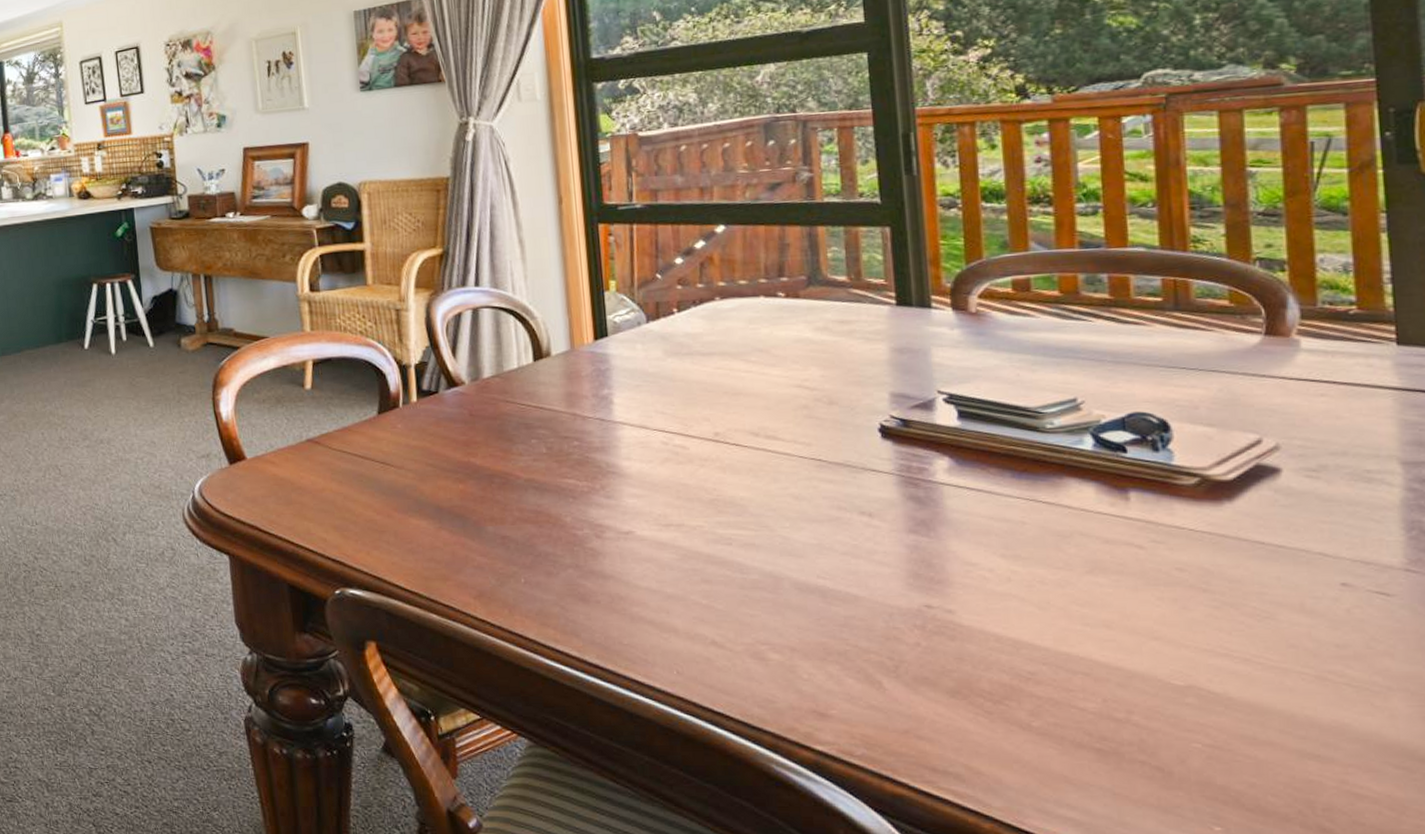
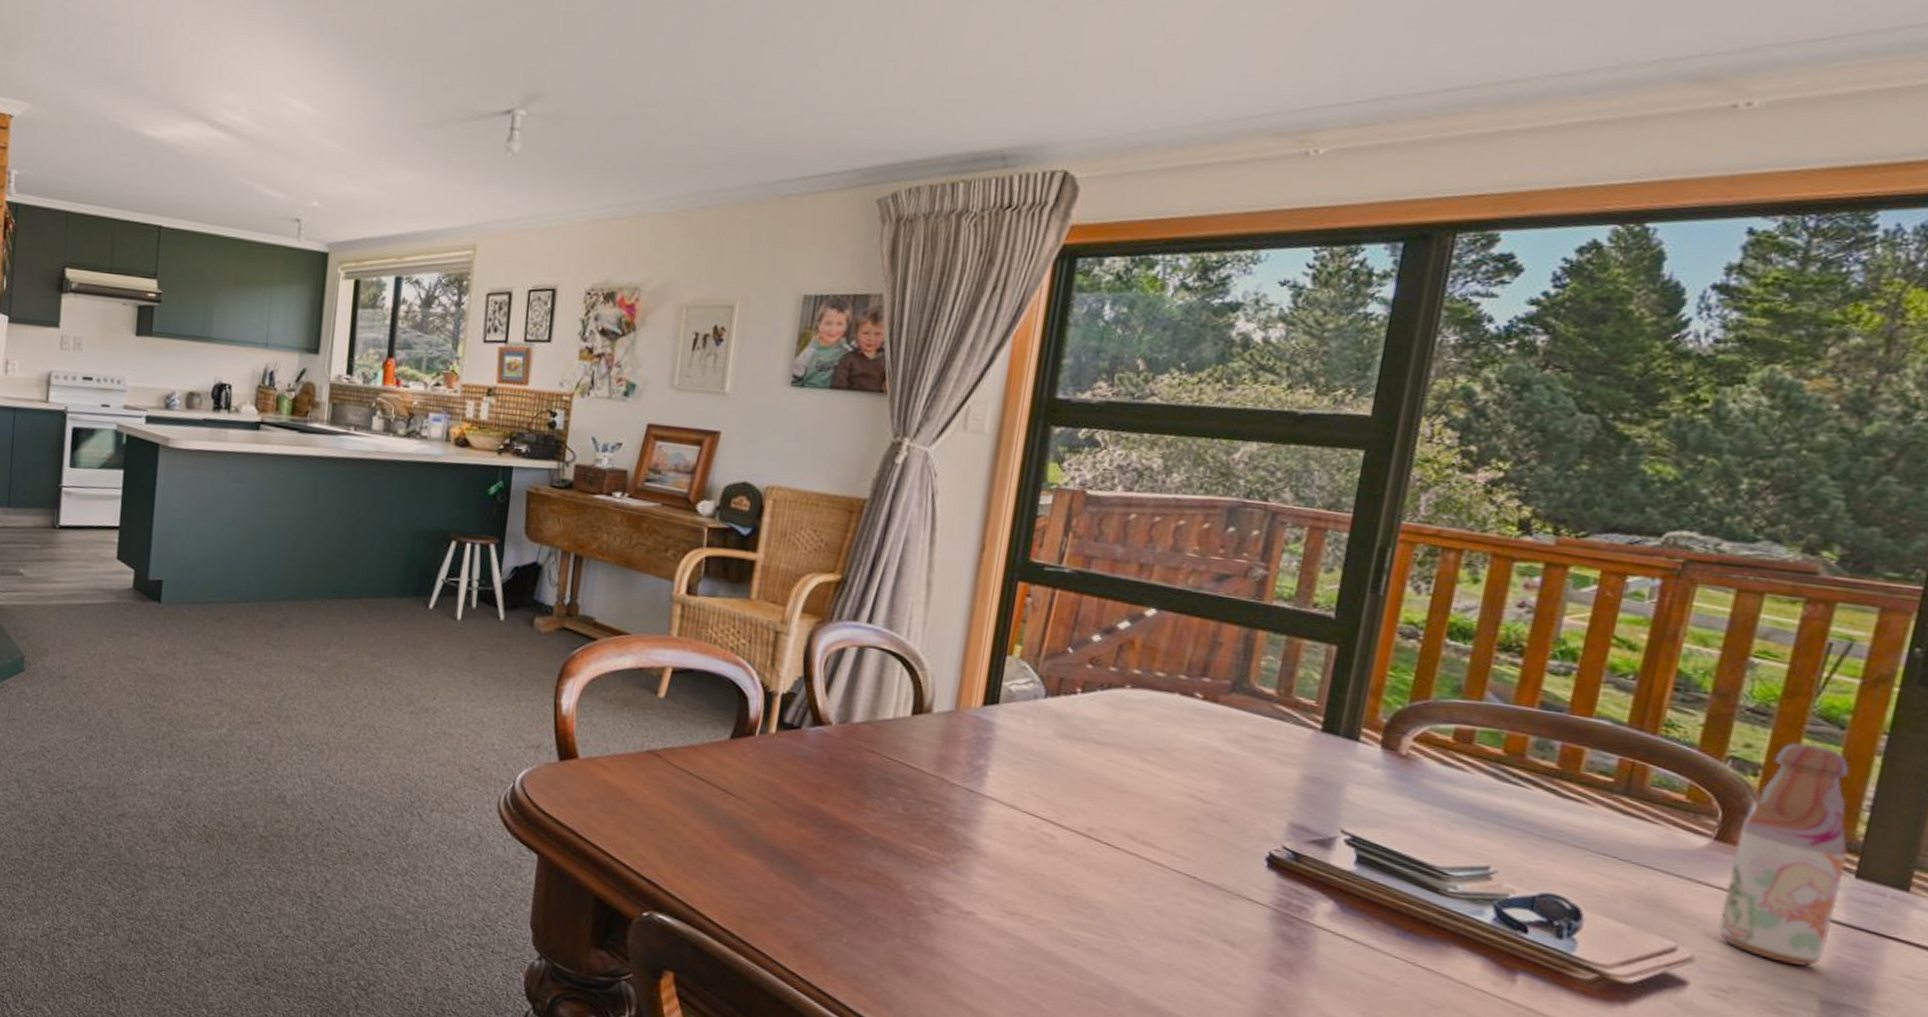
bottle: none [1285,234,1391,436] -> present [1717,742,1850,967]

